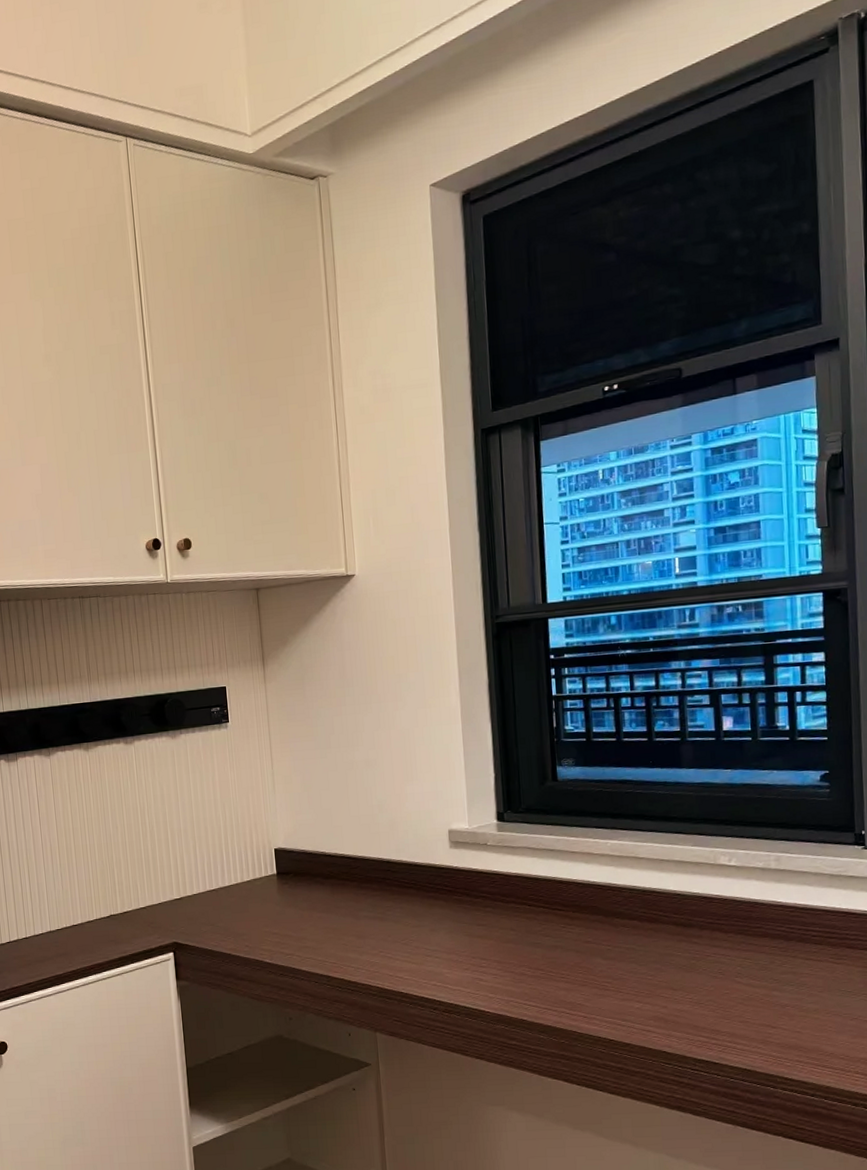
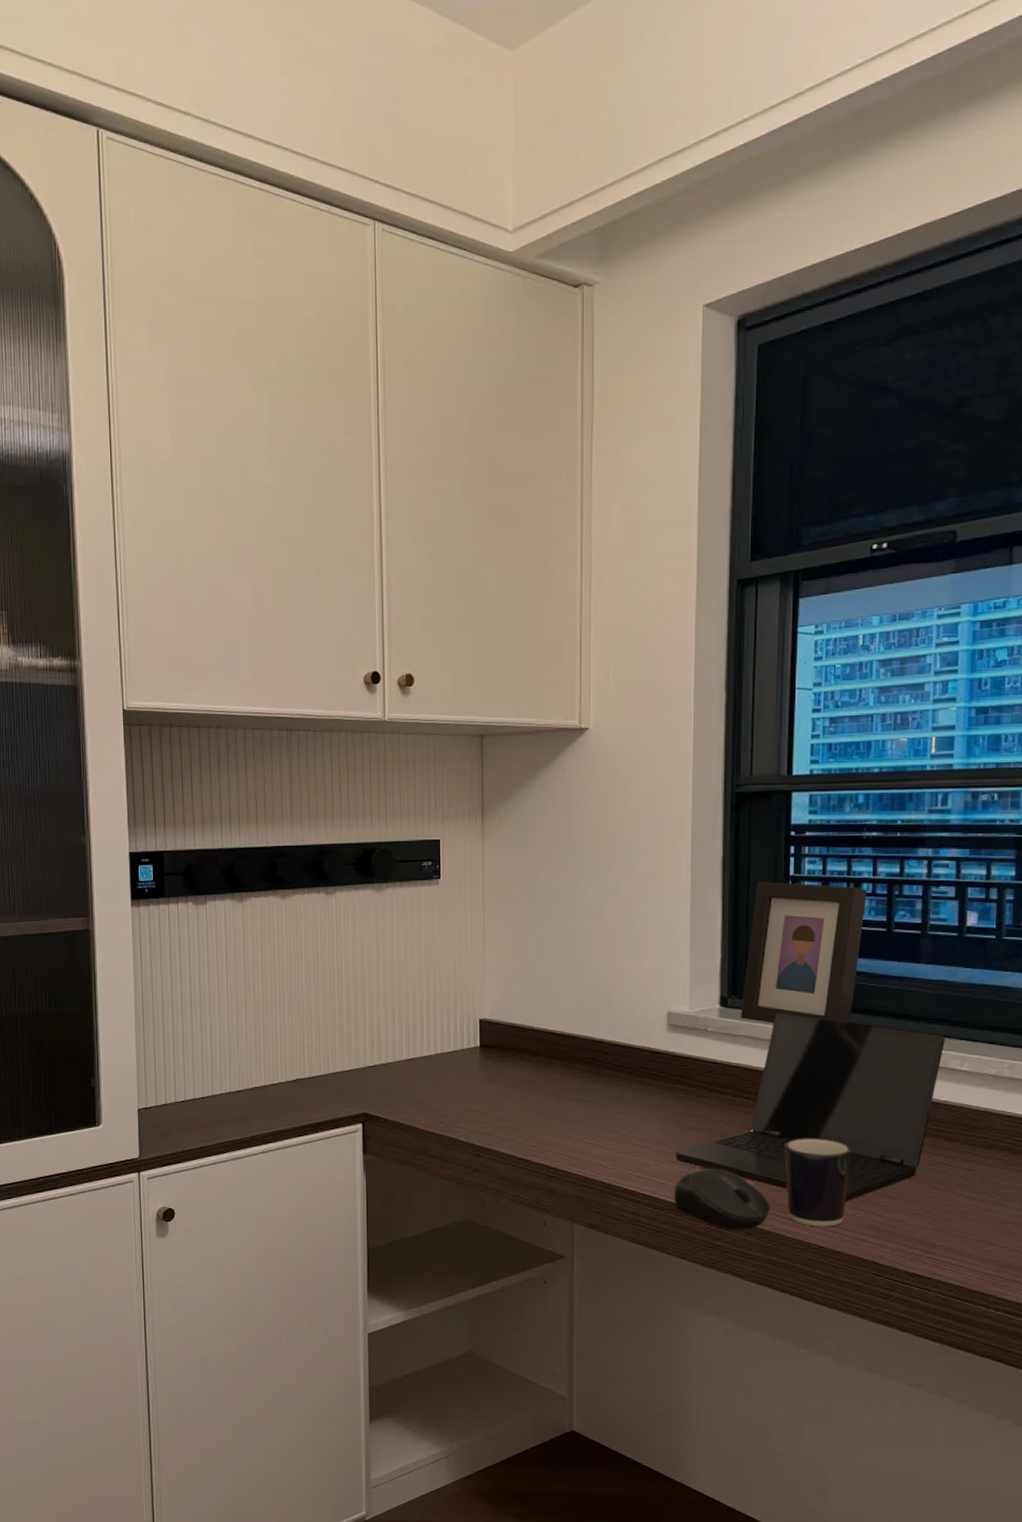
laptop: none [466,823,712,996] -> present [676,1013,945,1202]
computer mouse: none [467,973,560,1029] -> present [673,1169,770,1230]
picture frame: none [516,701,627,834] -> present [740,881,867,1024]
mug: none [569,938,633,1022] -> present [785,1138,852,1227]

